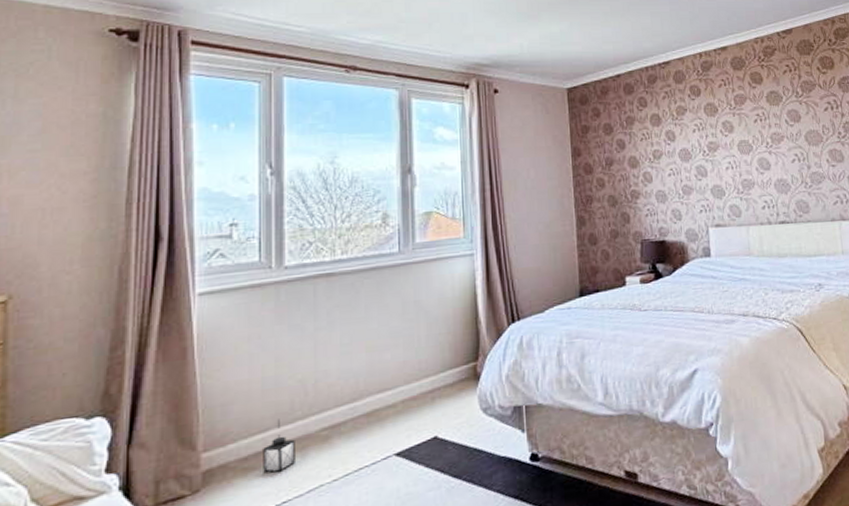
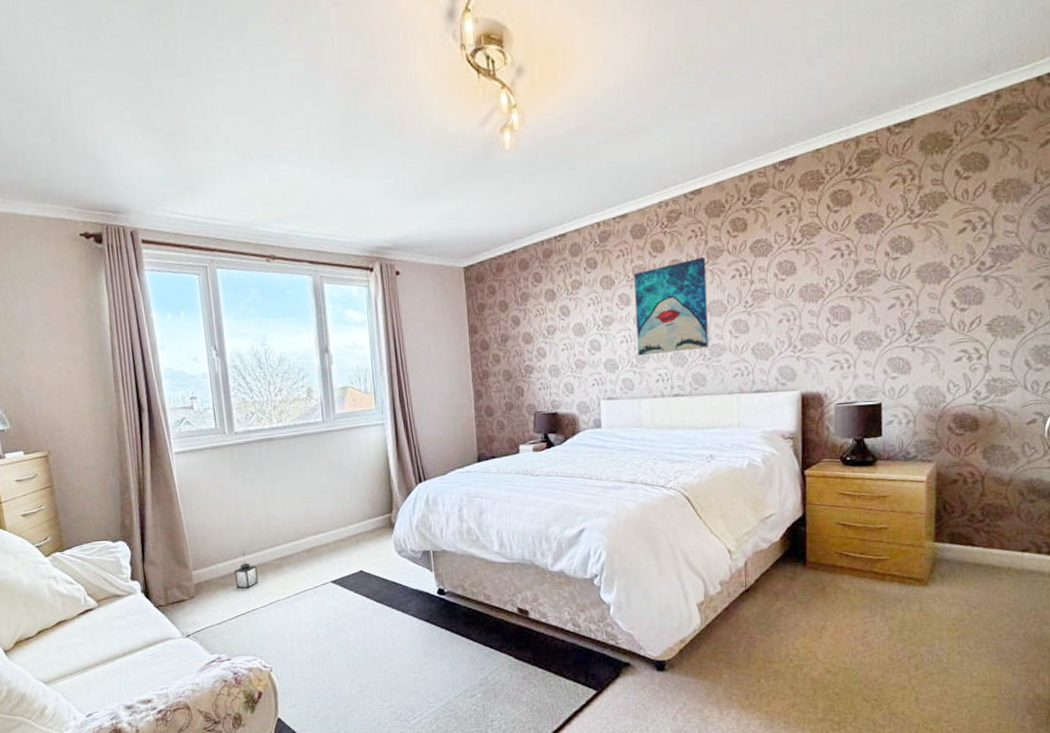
wall art: none [735,90,809,183] -> present [633,257,708,356]

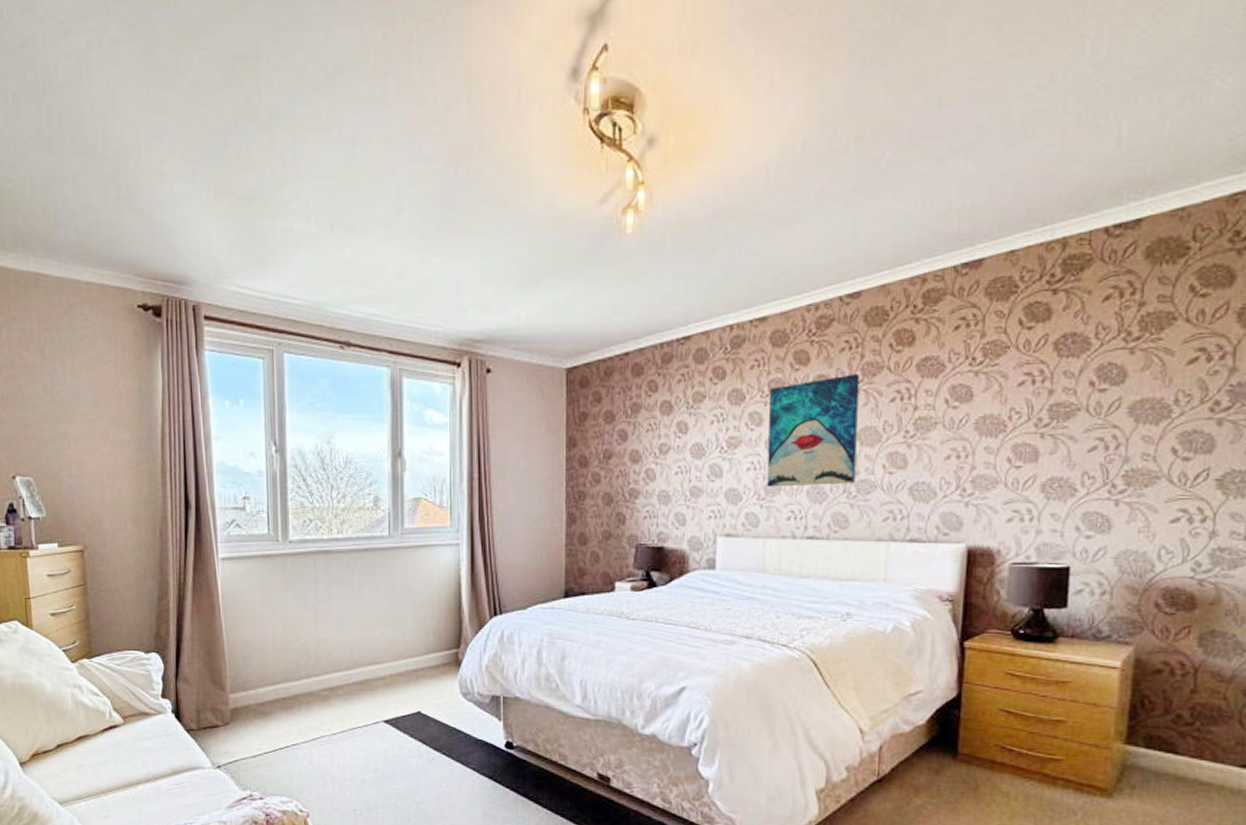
lantern: present [234,550,258,589] -> none [276,675,301,719]

